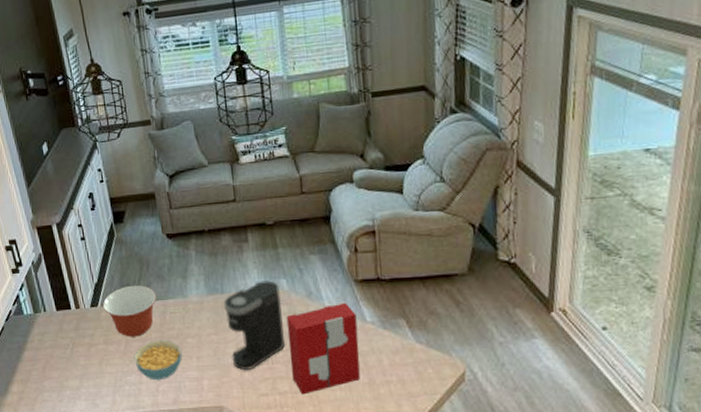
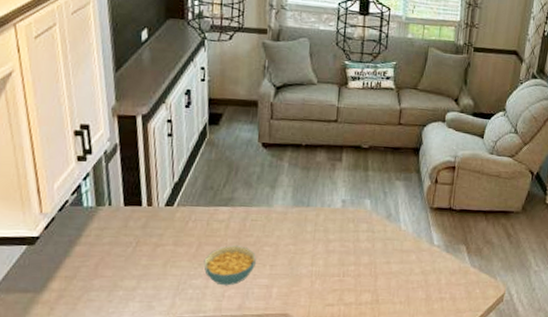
mixing bowl: present [102,285,157,337] -> none [179,188,241,241]
coffee maker: present [224,280,285,370] -> none [305,199,363,281]
cereal box: present [286,301,361,395] -> none [359,225,426,306]

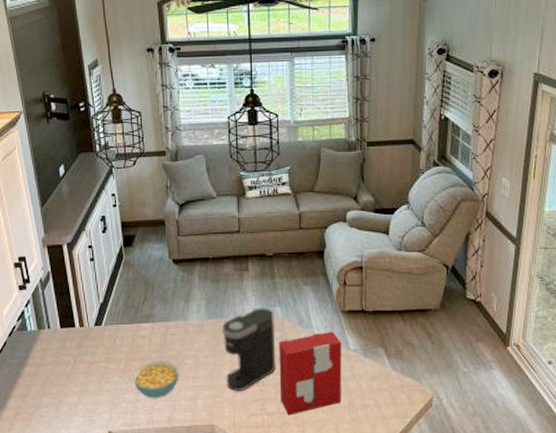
coffee maker: none [305,199,363,281] -> present [222,308,276,391]
cereal box: none [359,225,426,306] -> present [278,330,342,415]

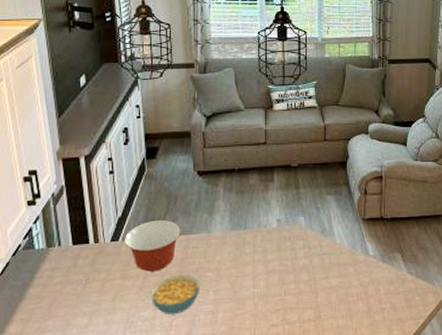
mixing bowl: none [106,306,159,356] -> present [124,219,181,272]
coffee maker: present [222,308,276,391] -> none [246,218,299,302]
cereal box: present [278,330,342,415] -> none [301,237,361,324]

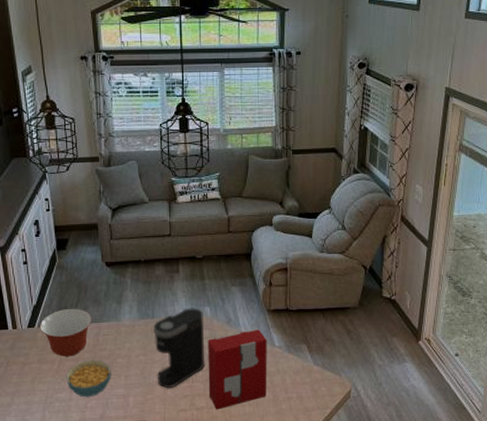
coffee maker: none [246,218,299,302] -> present [153,308,205,388]
cereal box: none [301,237,361,324] -> present [207,328,267,410]

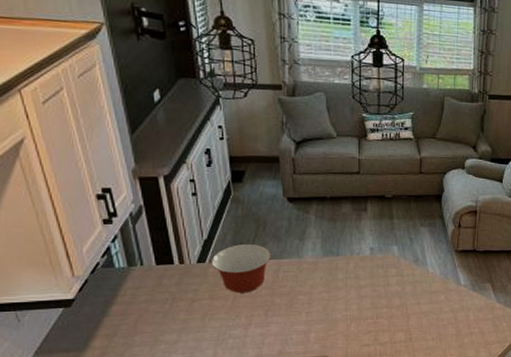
cereal bowl: present [66,360,111,398] -> none [241,296,291,334]
coffee maker: present [153,308,205,388] -> none [338,247,392,324]
cereal box: present [207,328,267,410] -> none [393,267,453,345]

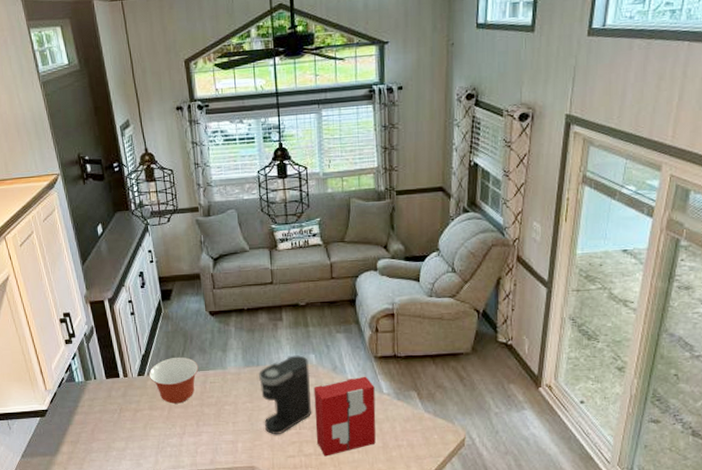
coffee maker: none [338,247,392,324] -> present [259,355,311,434]
cereal box: none [393,267,453,345] -> present [313,375,376,457]

